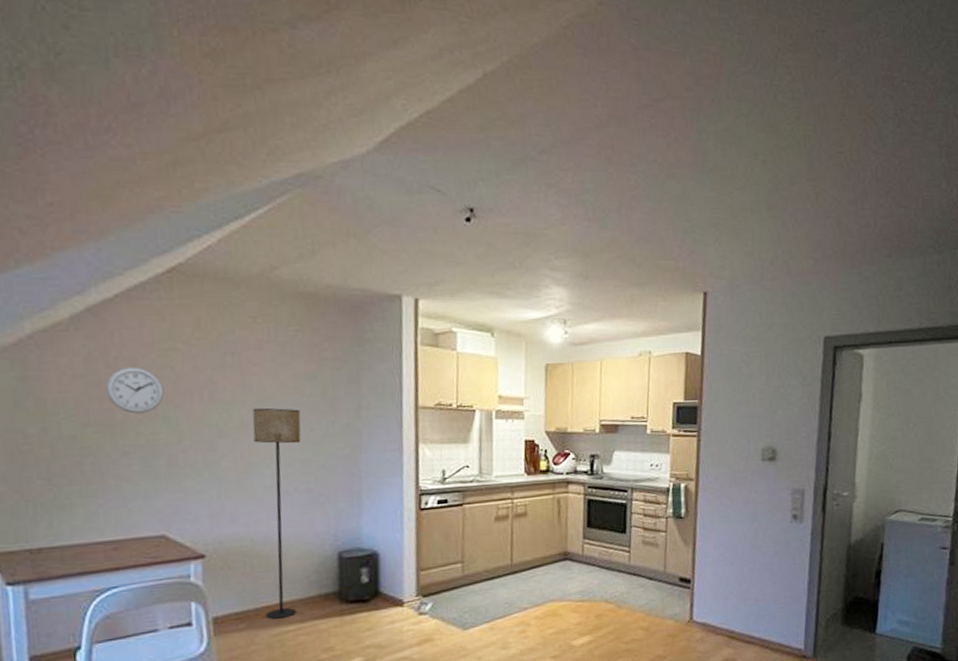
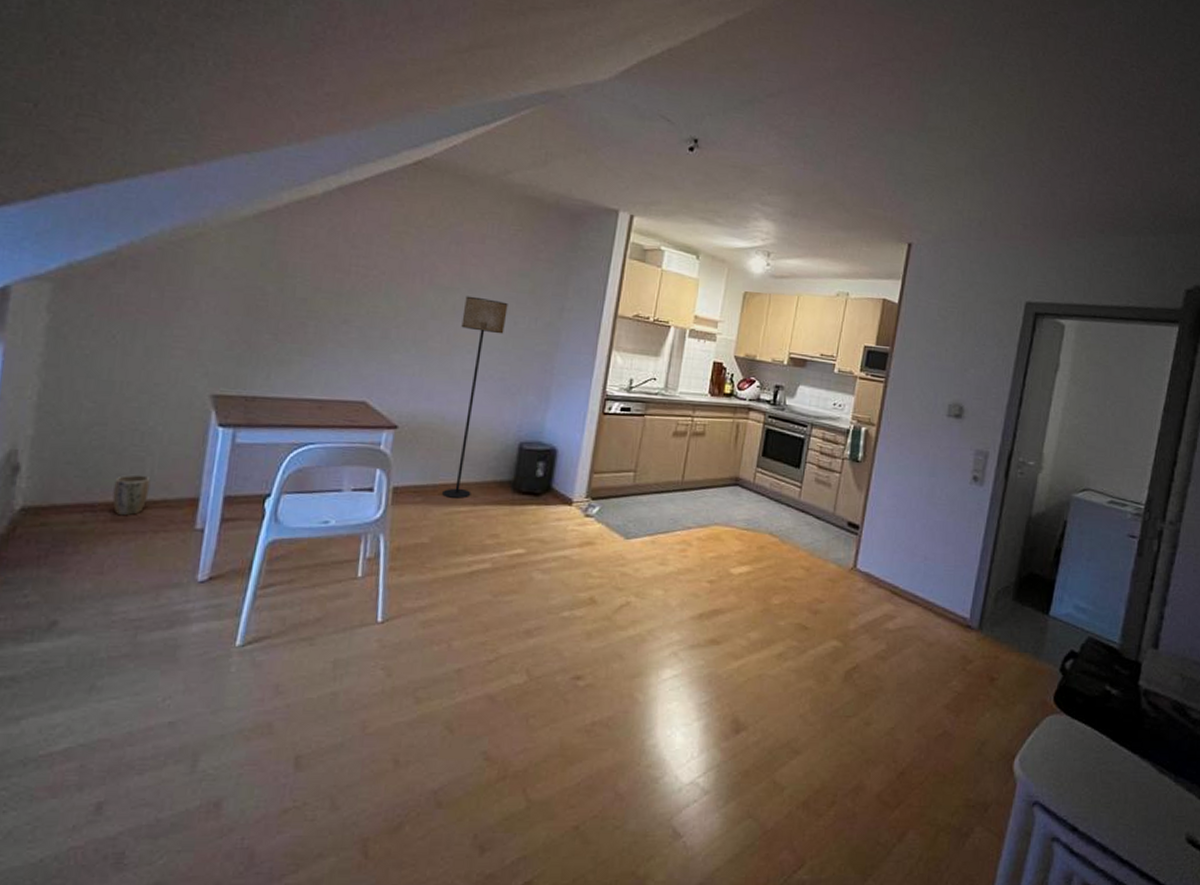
wall clock: present [105,366,165,414] -> none [340,243,391,287]

